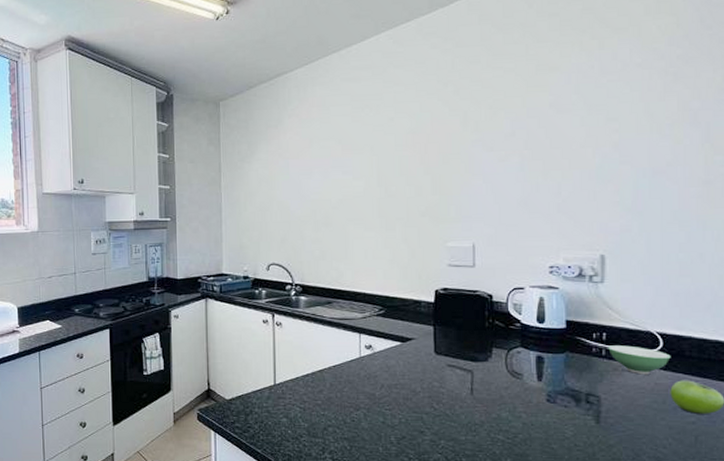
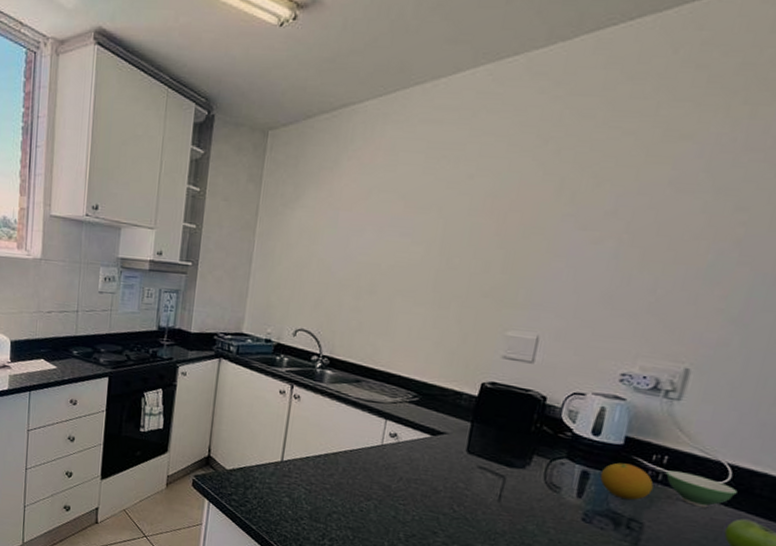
fruit: none [553,344,600,376] -> present [599,462,654,500]

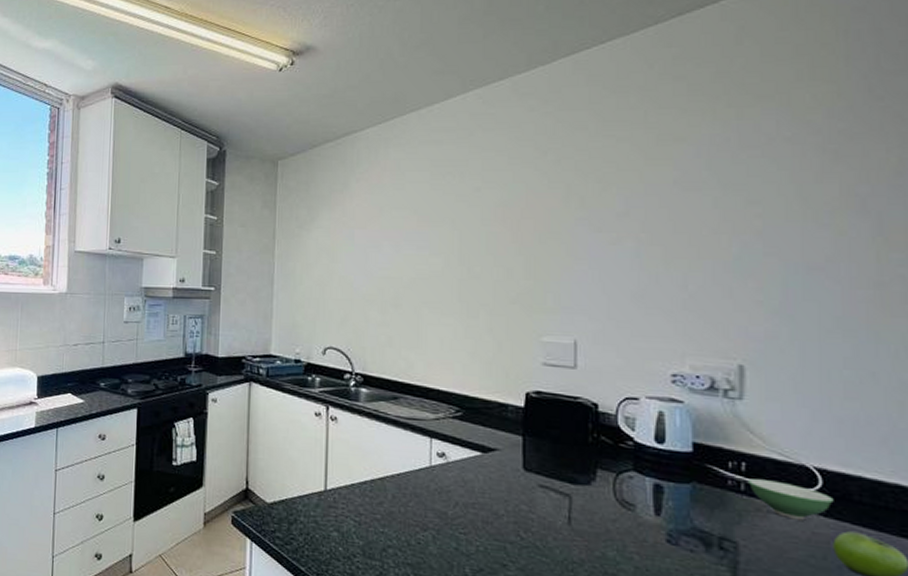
fruit: present [599,462,654,500] -> none [675,472,737,515]

